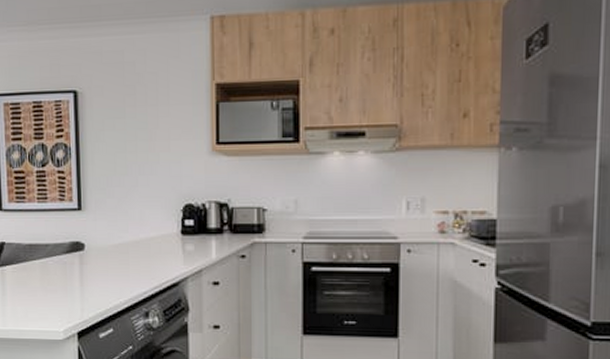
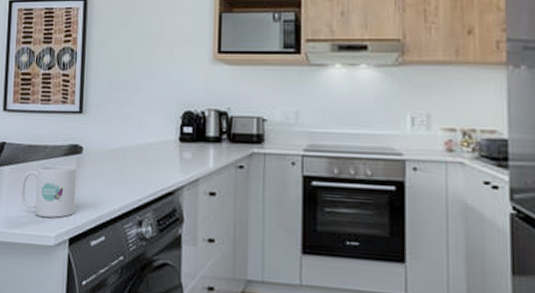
mug: none [24,262,81,313] -> present [20,164,76,218]

